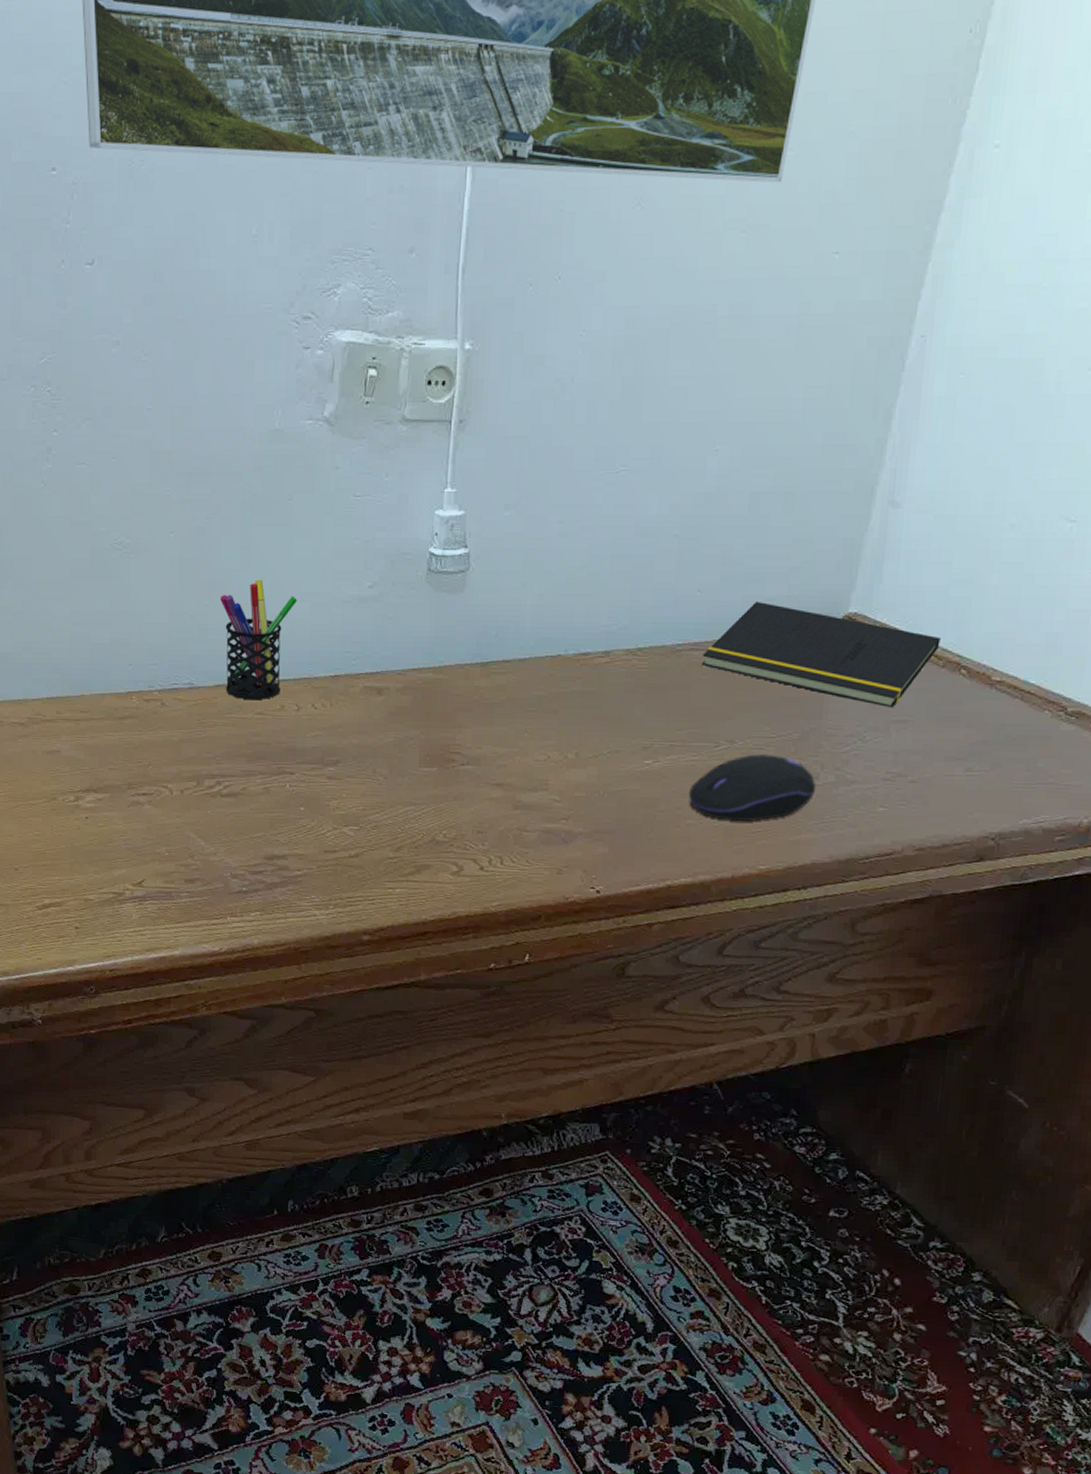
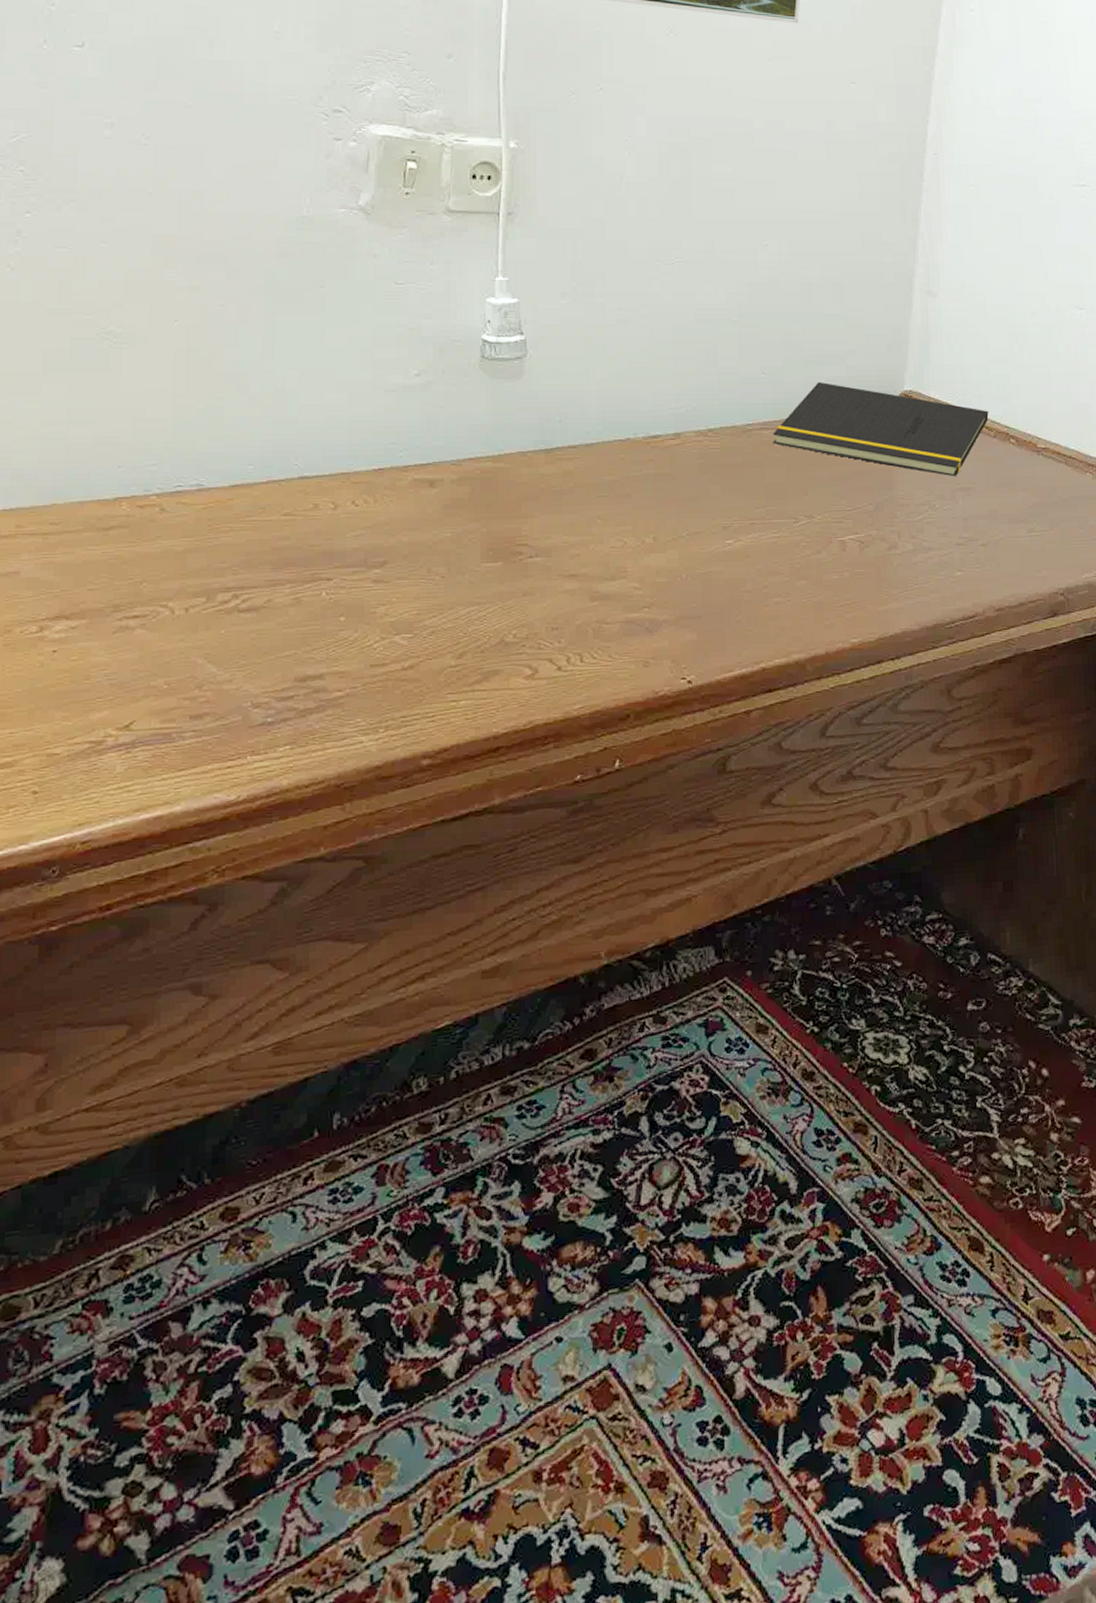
pen holder: present [220,579,298,700] -> none [238,369,333,500]
computer mouse: present [688,754,817,822] -> none [773,527,897,596]

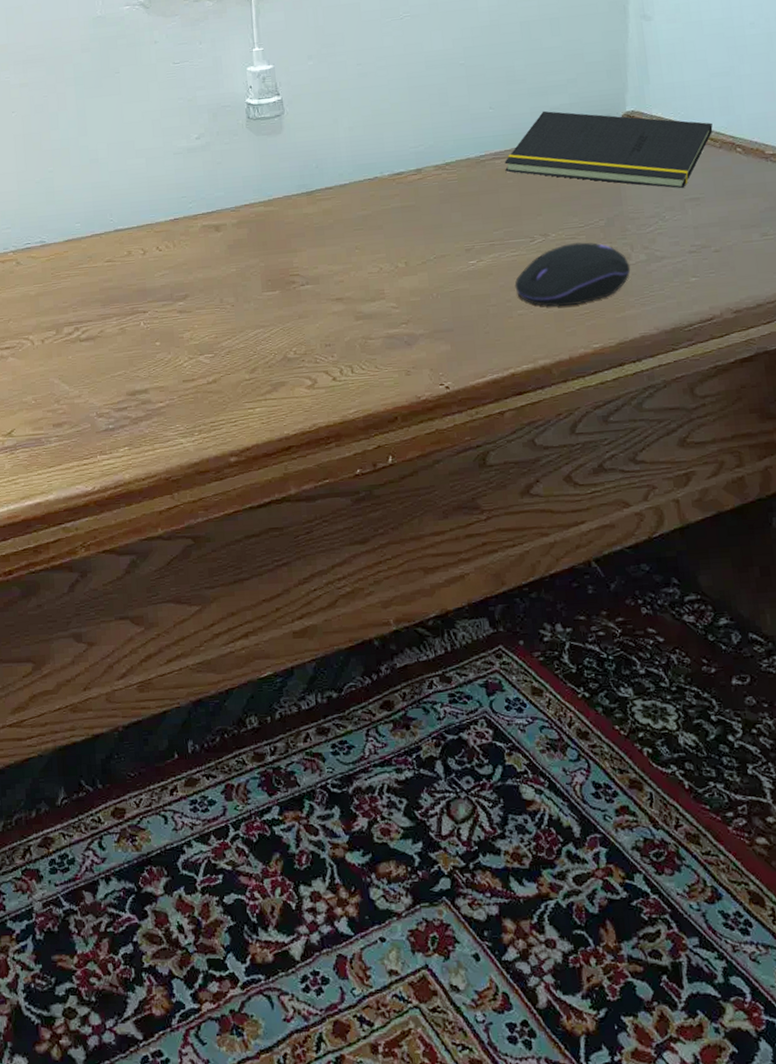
computer mouse: none [773,527,897,596] -> present [514,242,631,307]

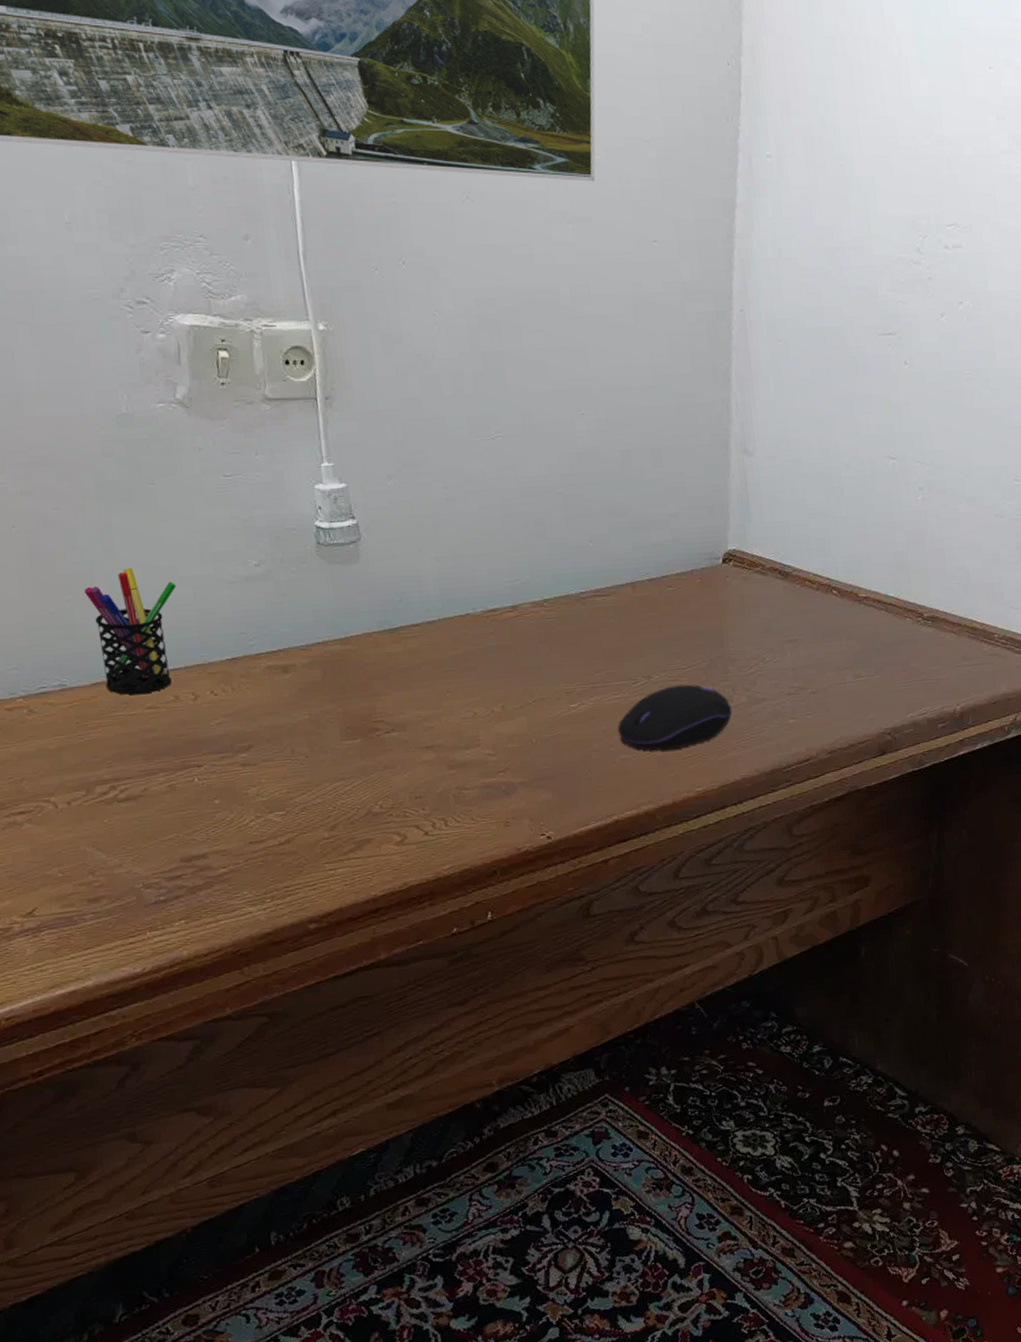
pen holder: none [63,143,133,250] -> present [84,567,177,695]
notepad: present [504,110,713,189] -> none [605,546,811,630]

